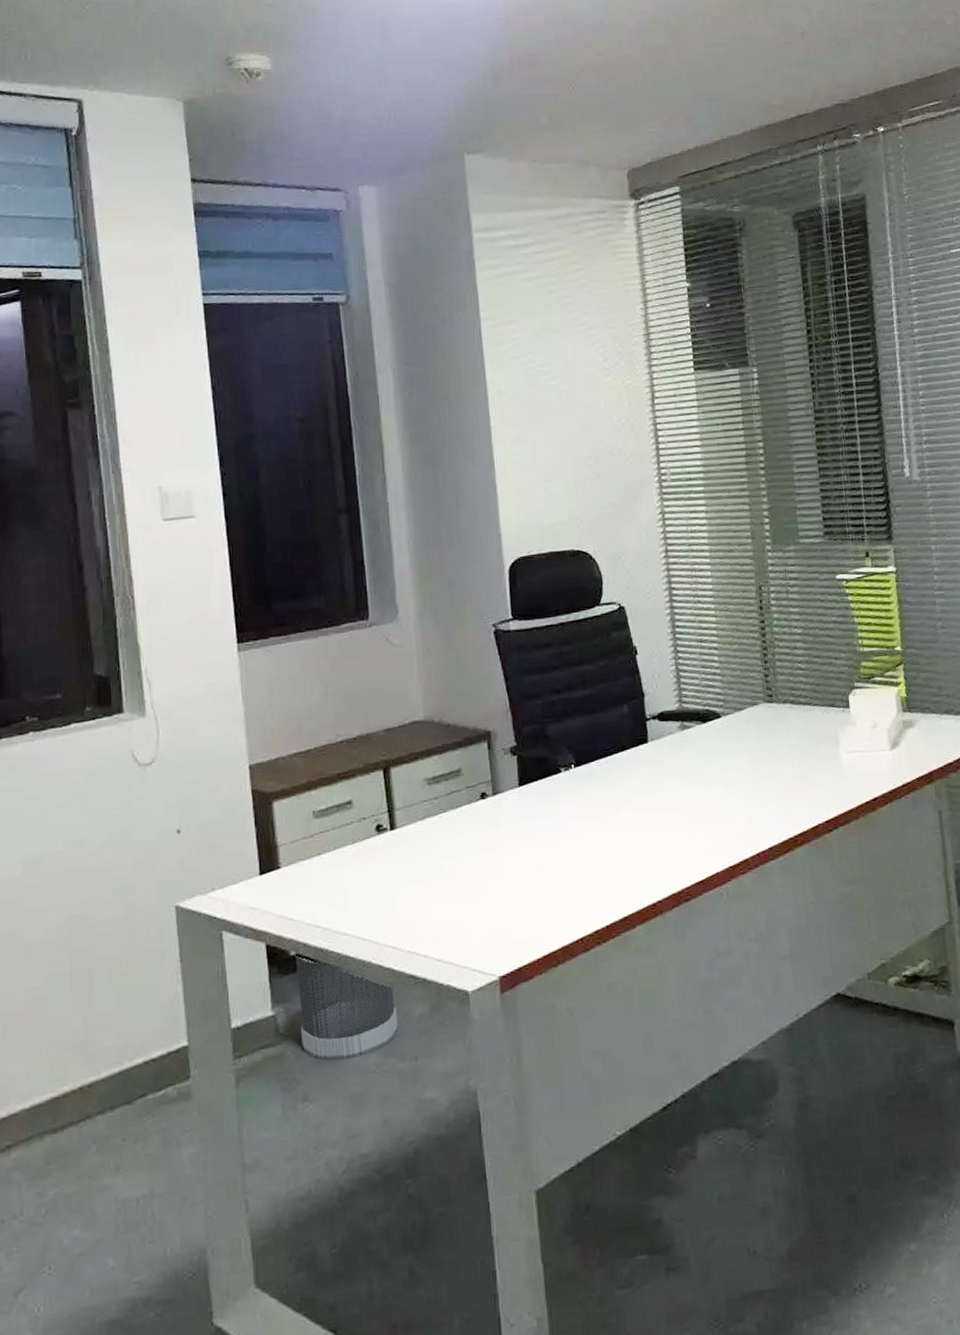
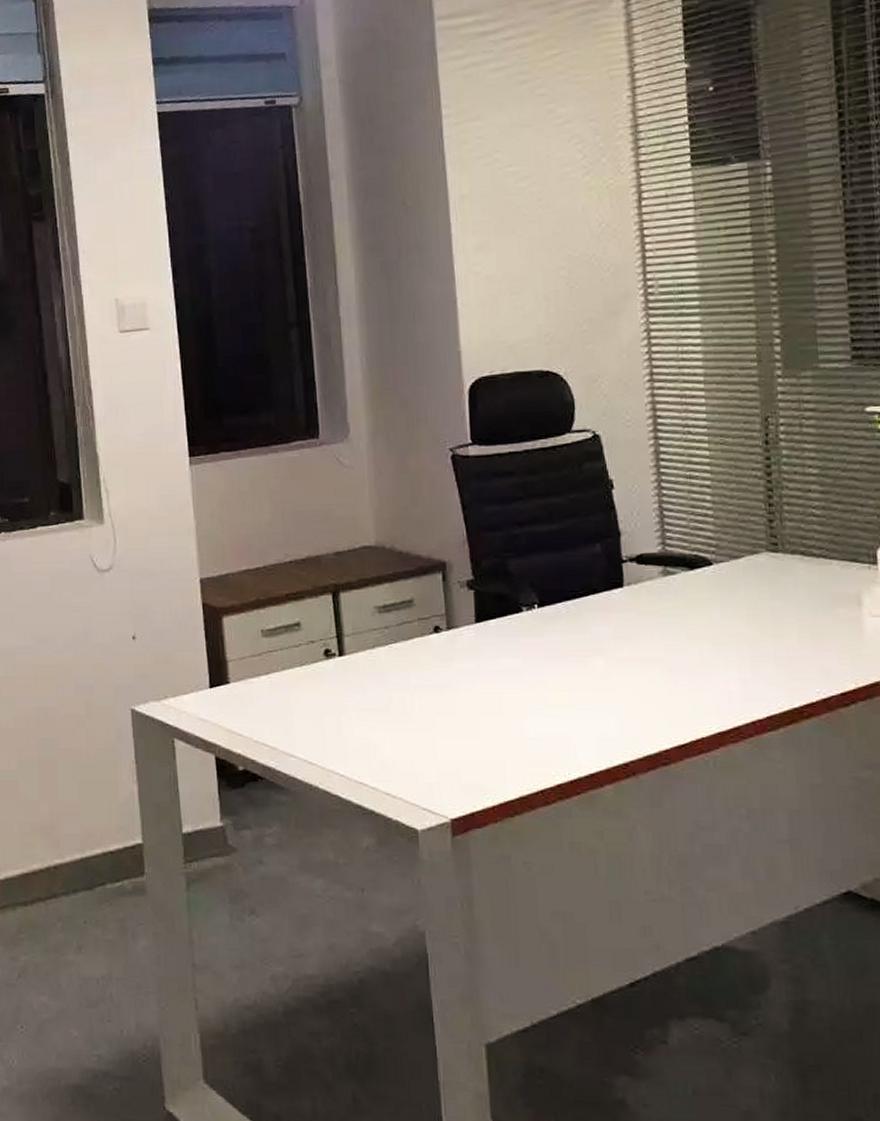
wastebasket: present [294,954,399,1061] -> none [242,769,345,880]

